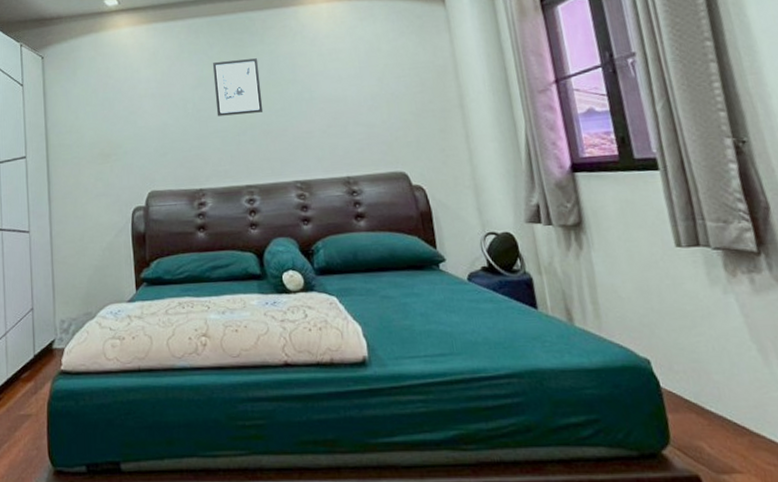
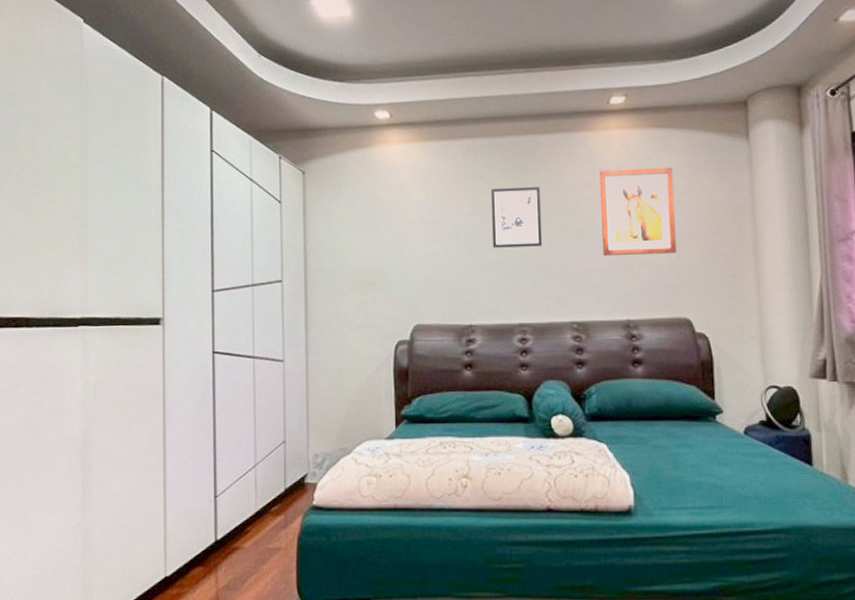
wall art: none [311,34,388,118] -> present [599,167,676,256]

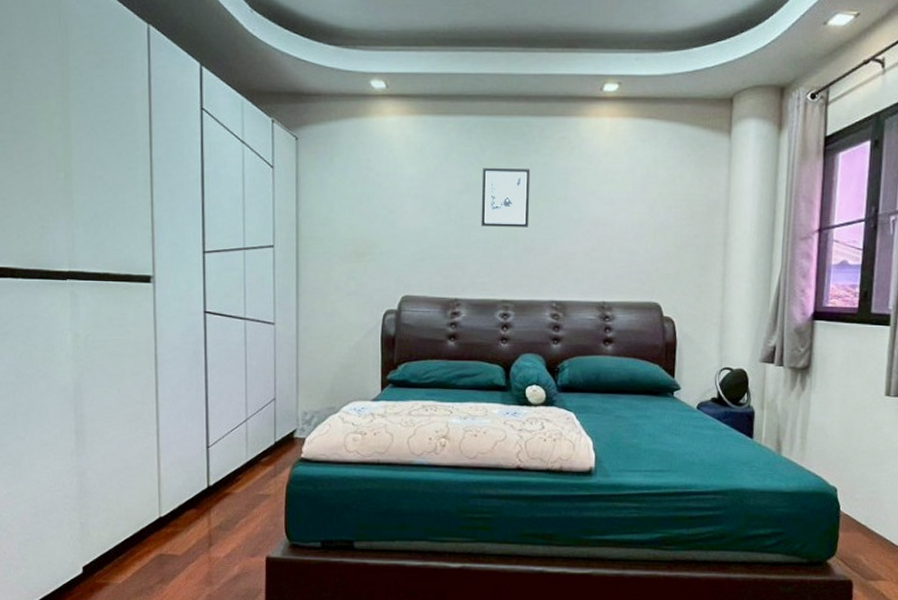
wall art: present [599,167,676,256] -> none [585,157,657,242]

